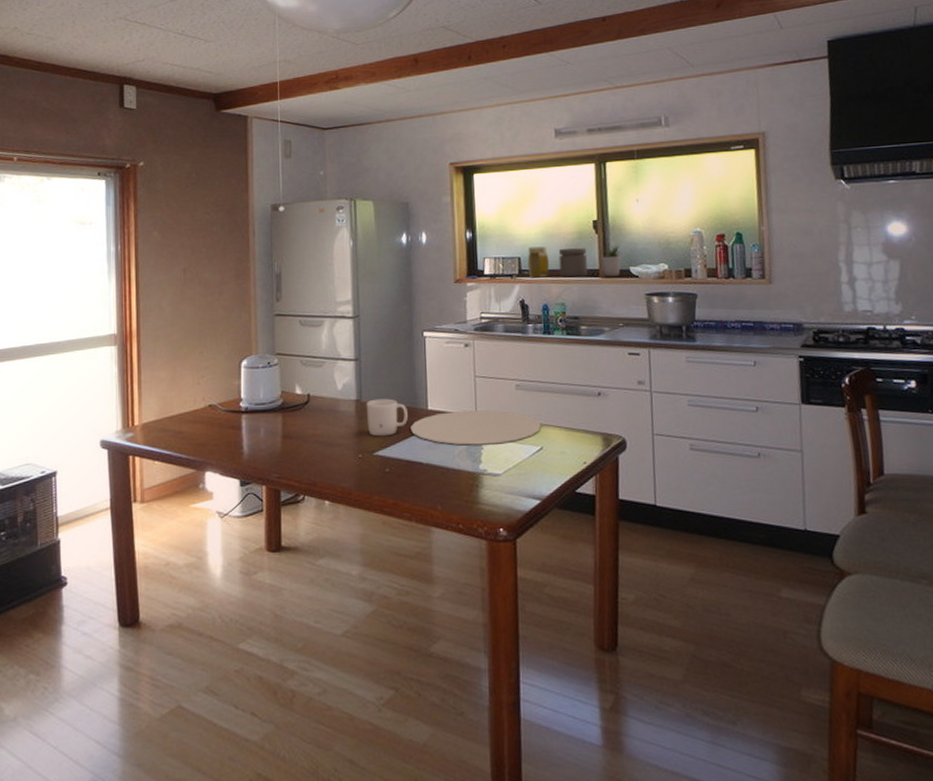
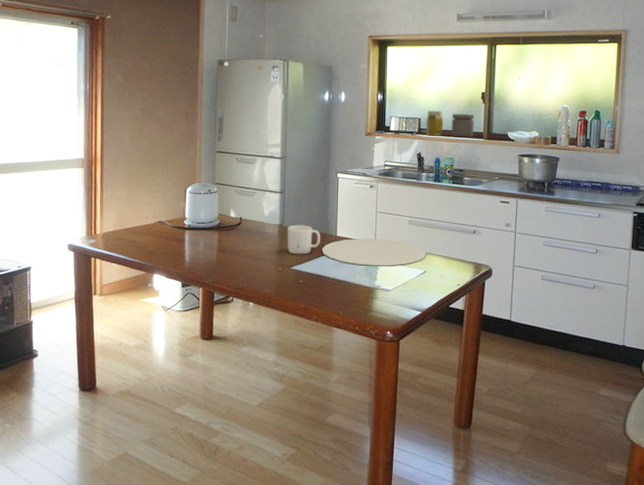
potted plant: present [600,244,622,277] -> none [484,113,503,139]

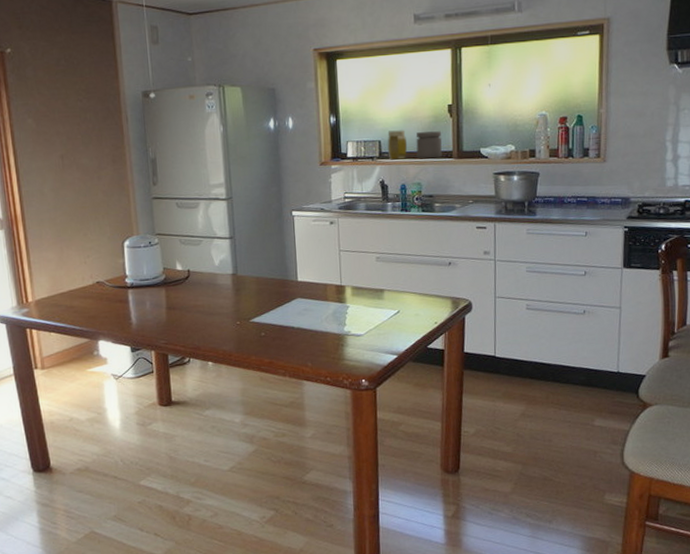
mug: present [287,225,320,255] -> none [241,272,280,306]
placemat: present [322,239,426,266] -> none [283,280,399,311]

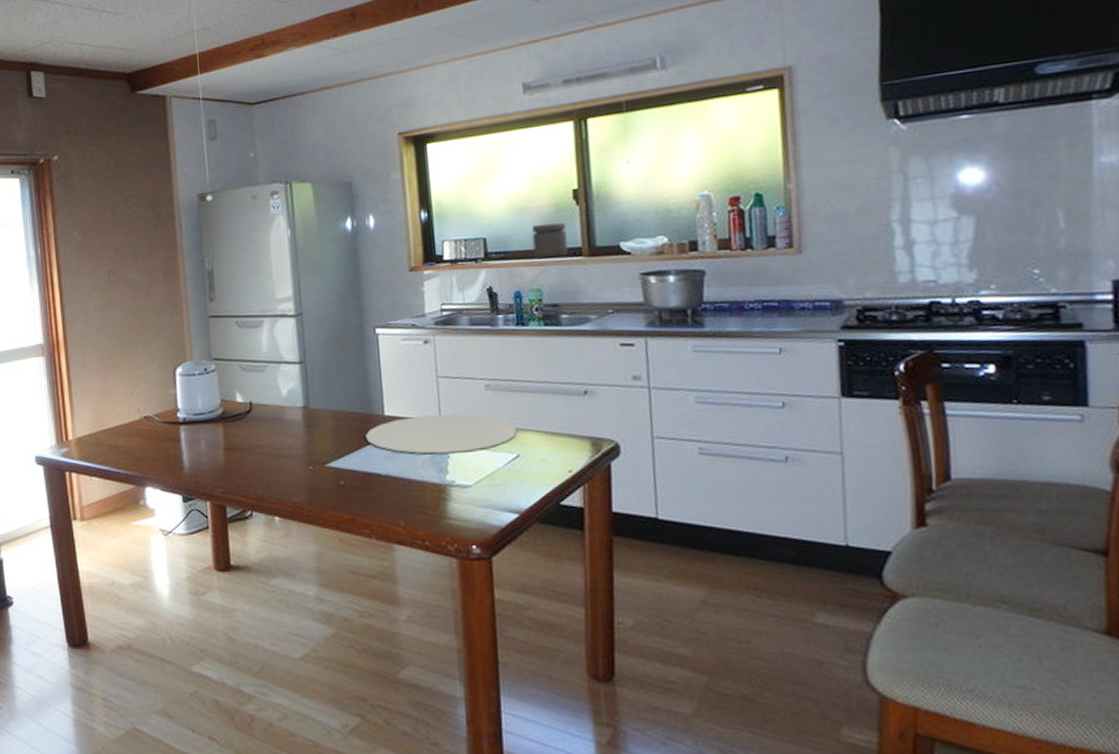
placemat: none [283,280,399,311] -> present [366,414,517,455]
jar: present [387,130,408,160] -> none [494,223,522,262]

